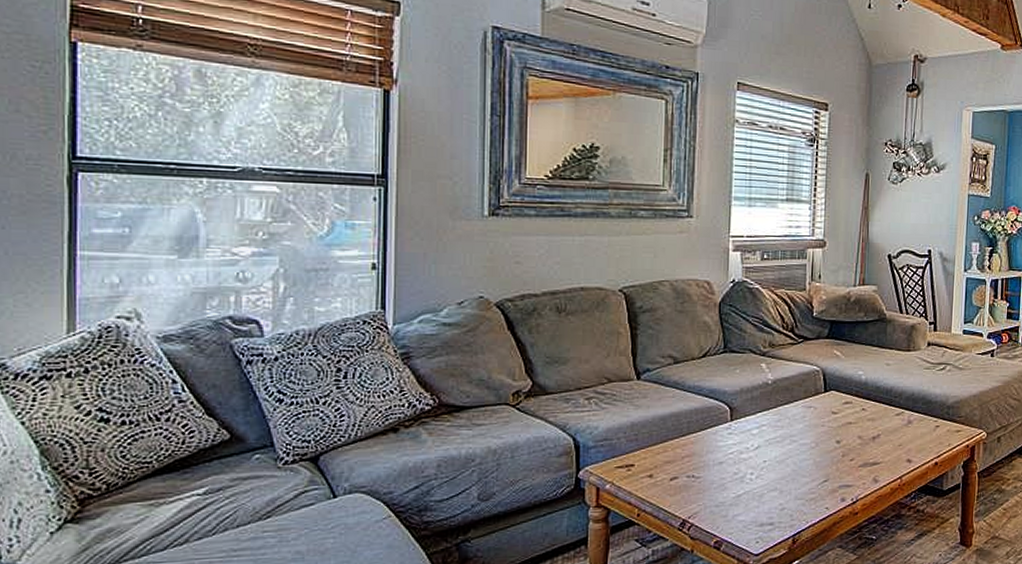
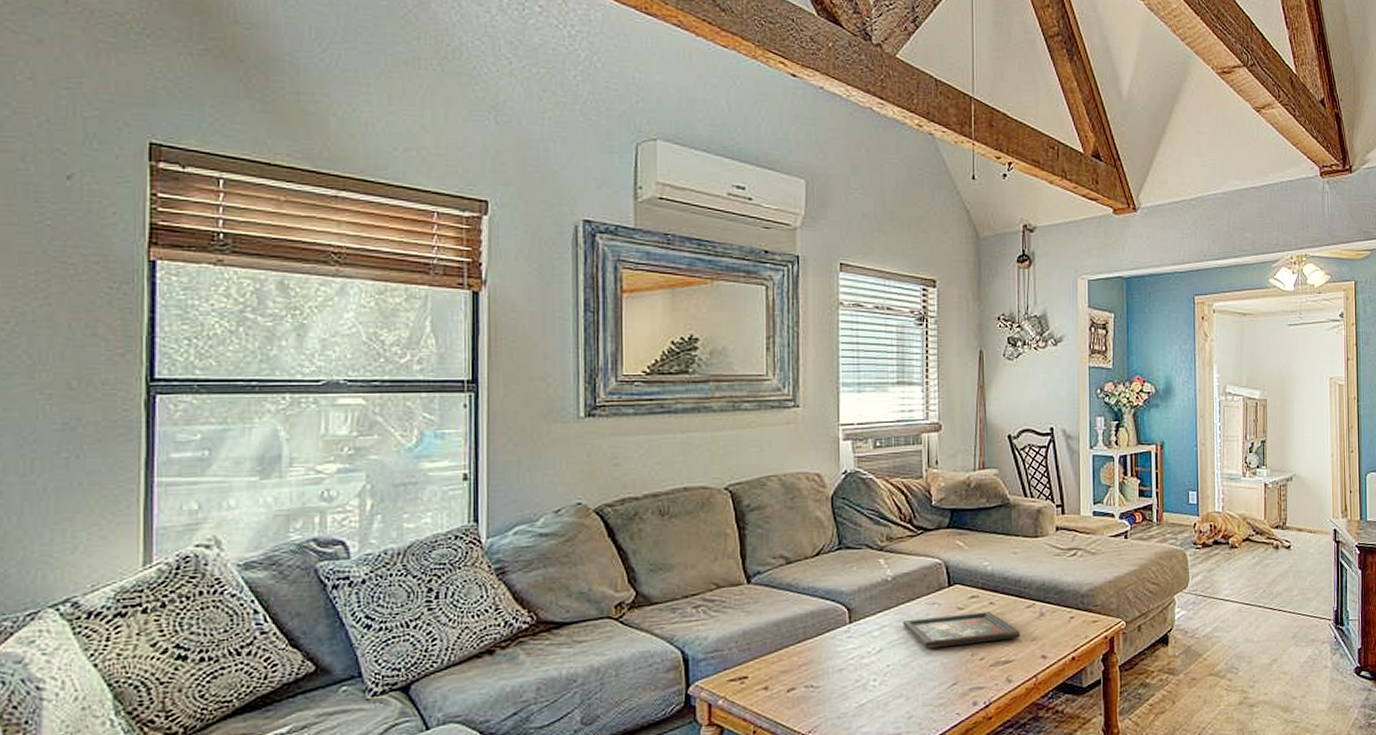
decorative tray: none [780,417,890,448] -> present [902,612,1021,649]

